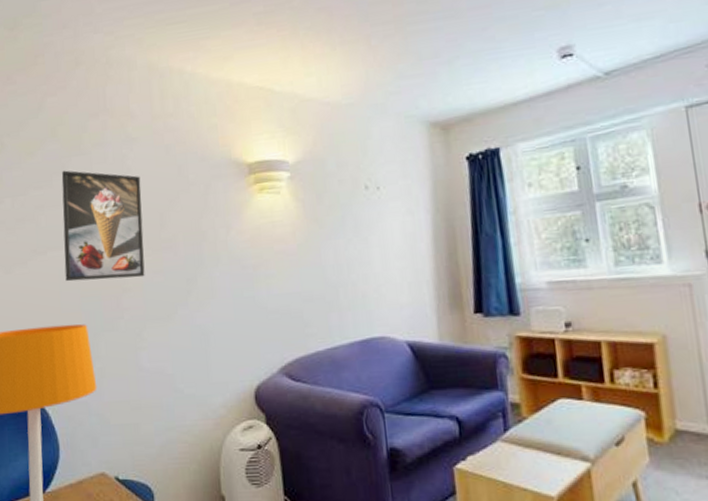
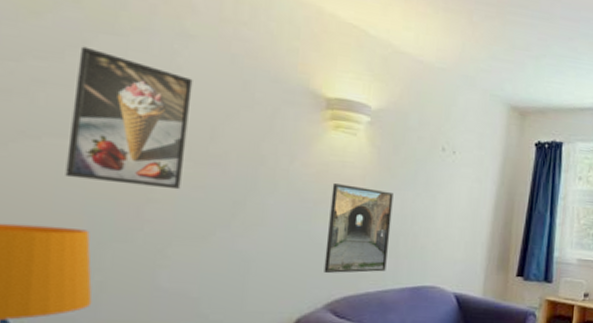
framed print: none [266,243,331,337] -> present [324,183,394,274]

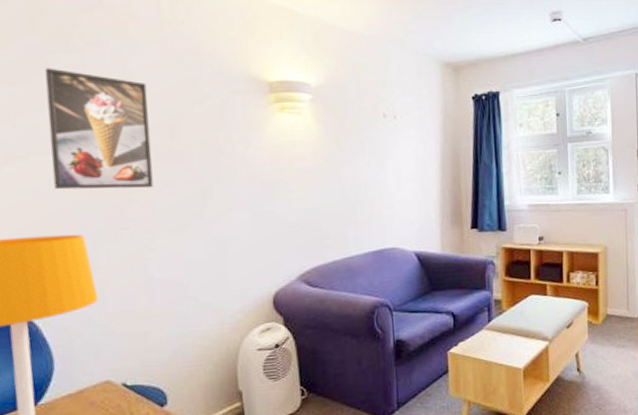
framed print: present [324,183,394,274] -> none [287,162,348,248]

